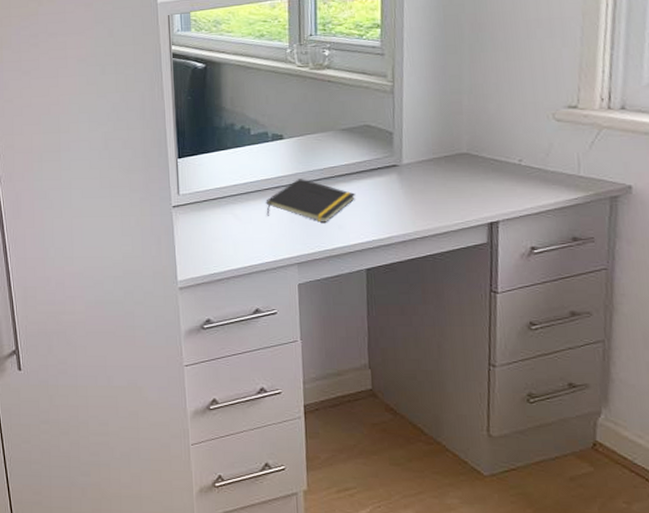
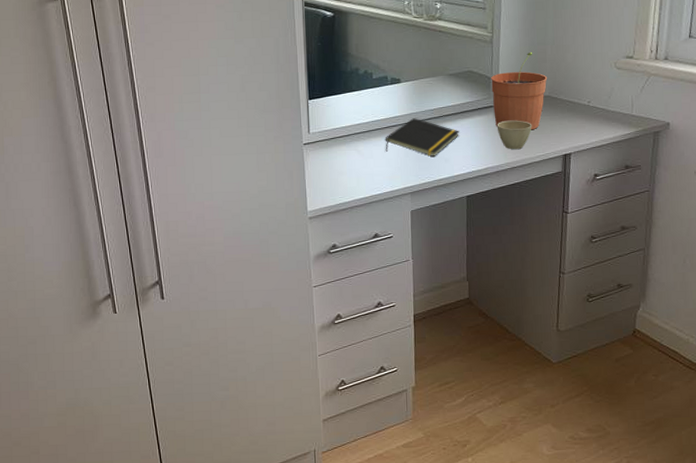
plant pot: none [393,102,465,194] -> present [491,51,548,130]
cup: none [401,181,447,216] -> present [497,120,532,150]

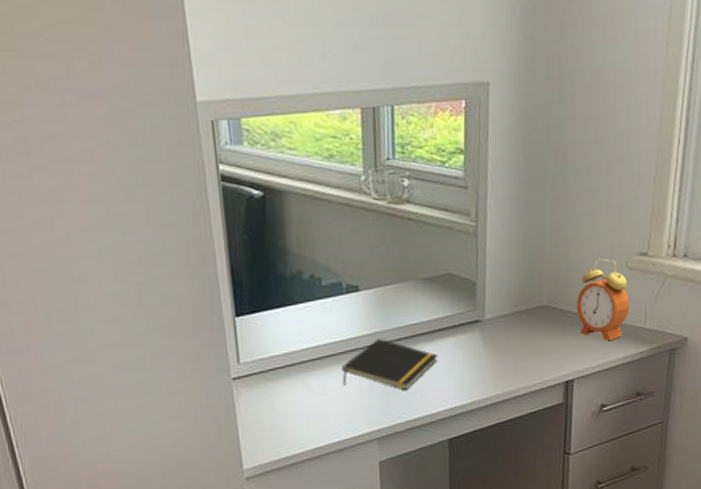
plant pot: present [491,51,548,130] -> none [476,247,546,351]
cup: present [497,120,532,150] -> none [484,338,528,378]
alarm clock: none [573,60,618,123] -> present [576,258,630,340]

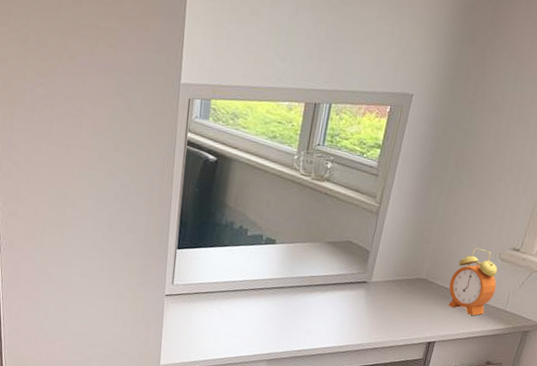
notepad: present [341,339,437,390] -> none [248,283,327,326]

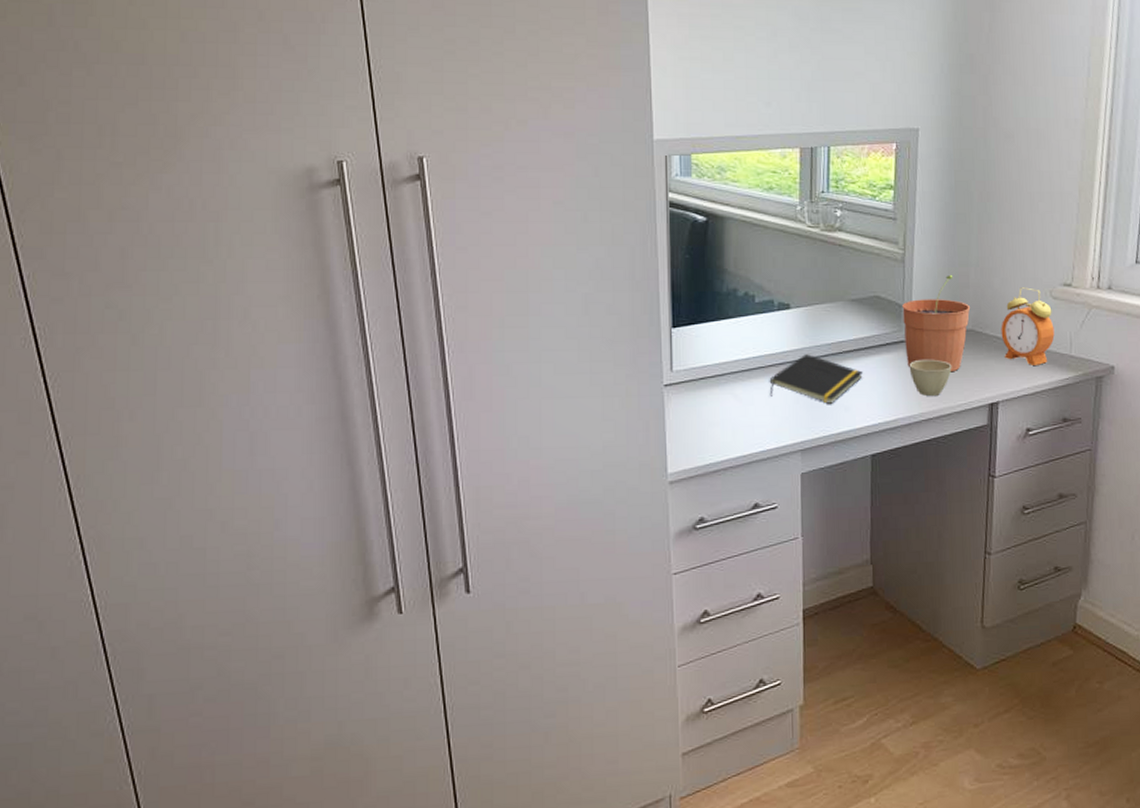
notepad: none [248,283,327,326] -> present [769,354,863,404]
plant pot: none [365,229,428,313] -> present [902,274,971,373]
cup: none [366,298,402,331] -> present [909,359,952,397]

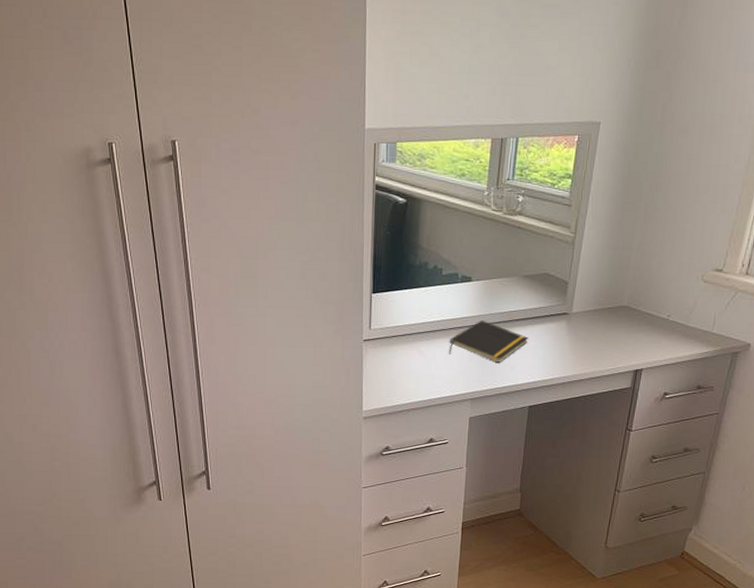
plant pot: present [902,274,971,373] -> none [567,257,628,342]
cup: present [909,359,952,397] -> none [568,329,606,362]
alarm clock: present [1001,287,1055,365] -> none [652,271,701,340]

